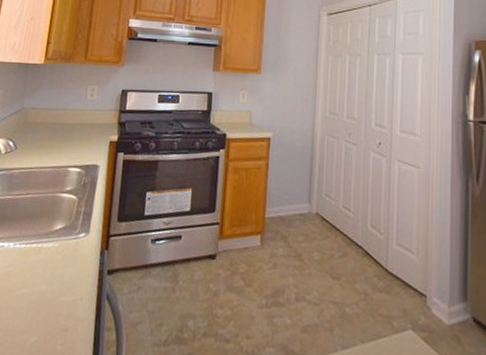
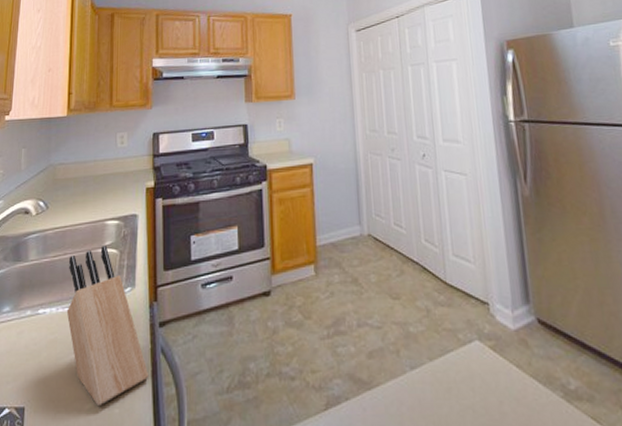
knife block: none [23,191,93,341] -> present [66,246,149,407]

